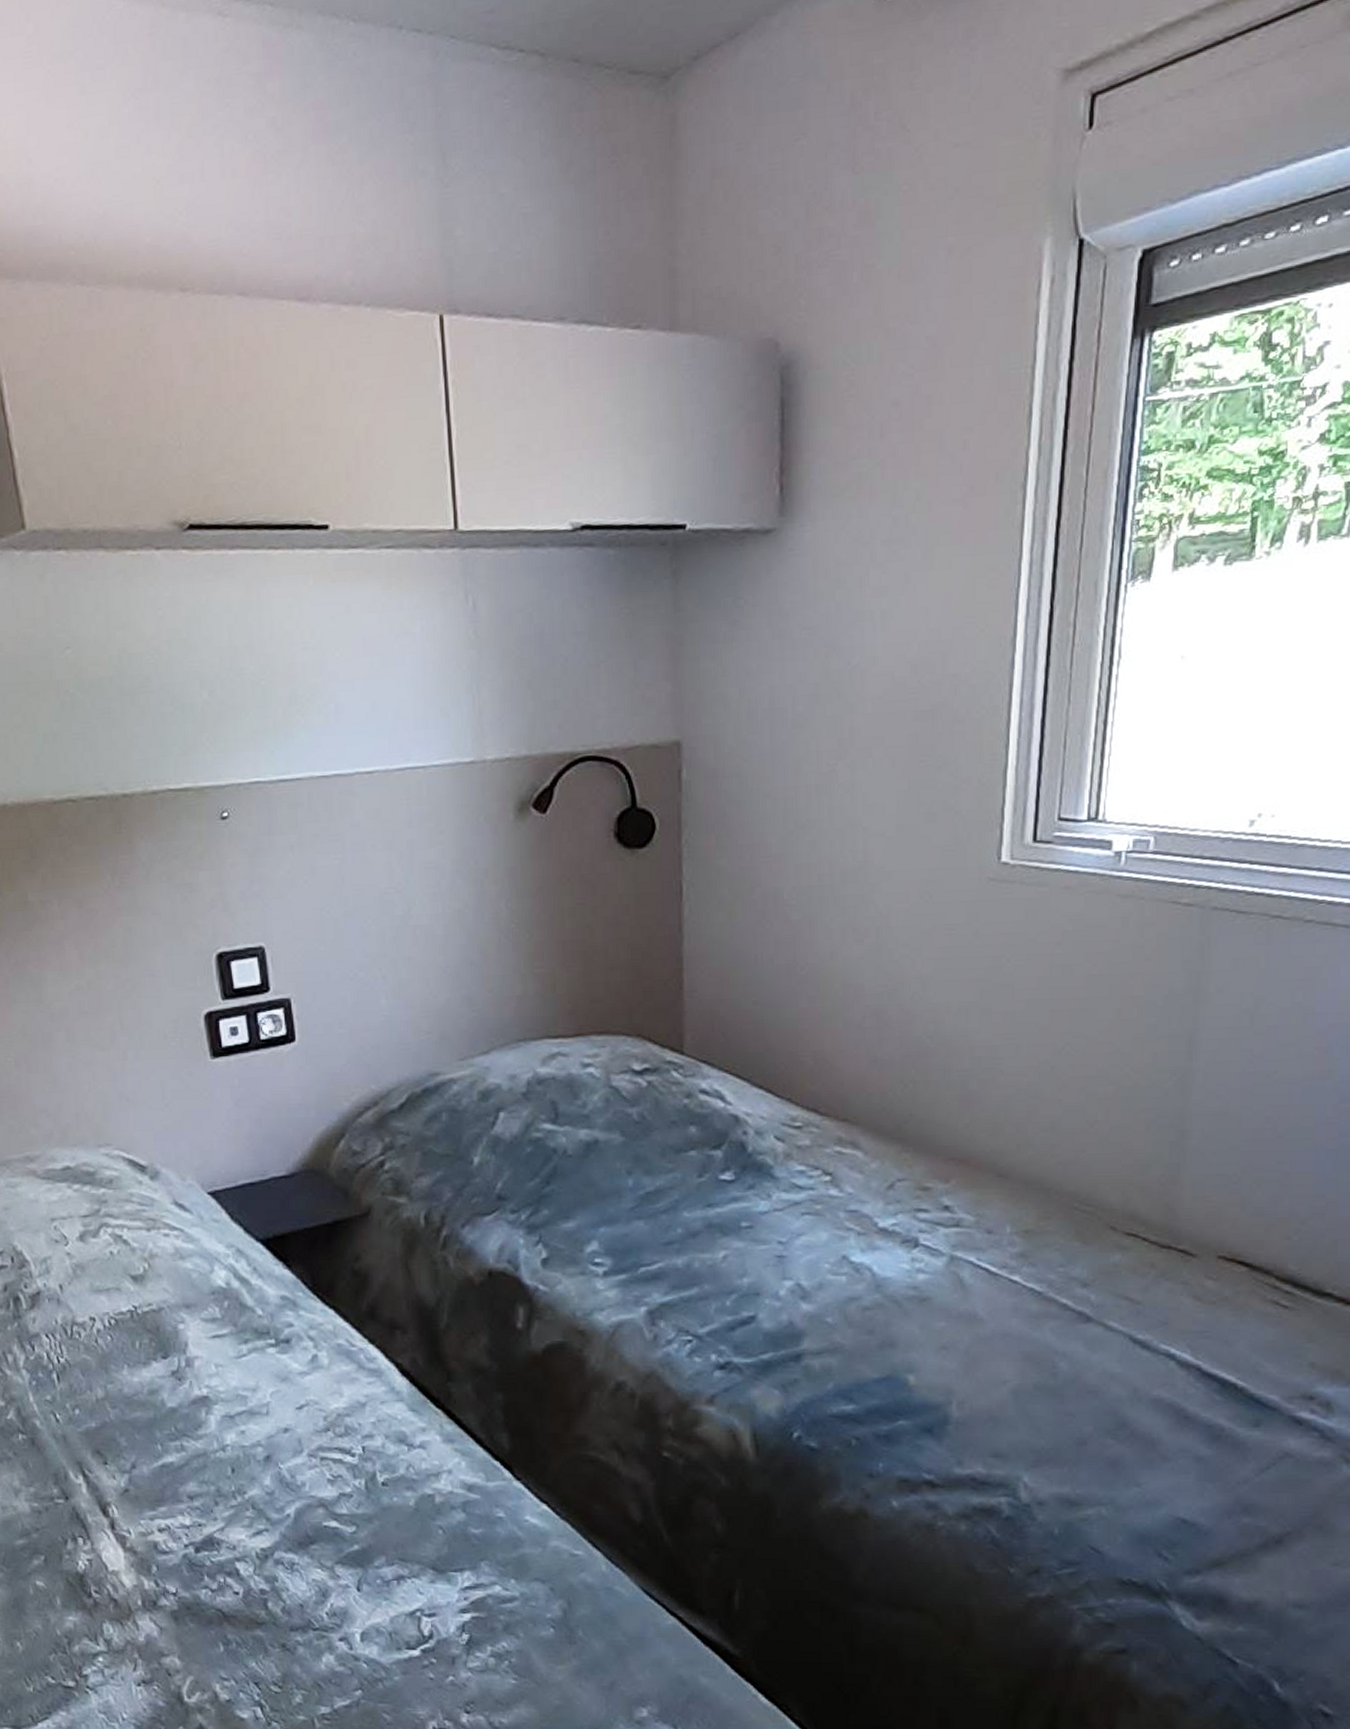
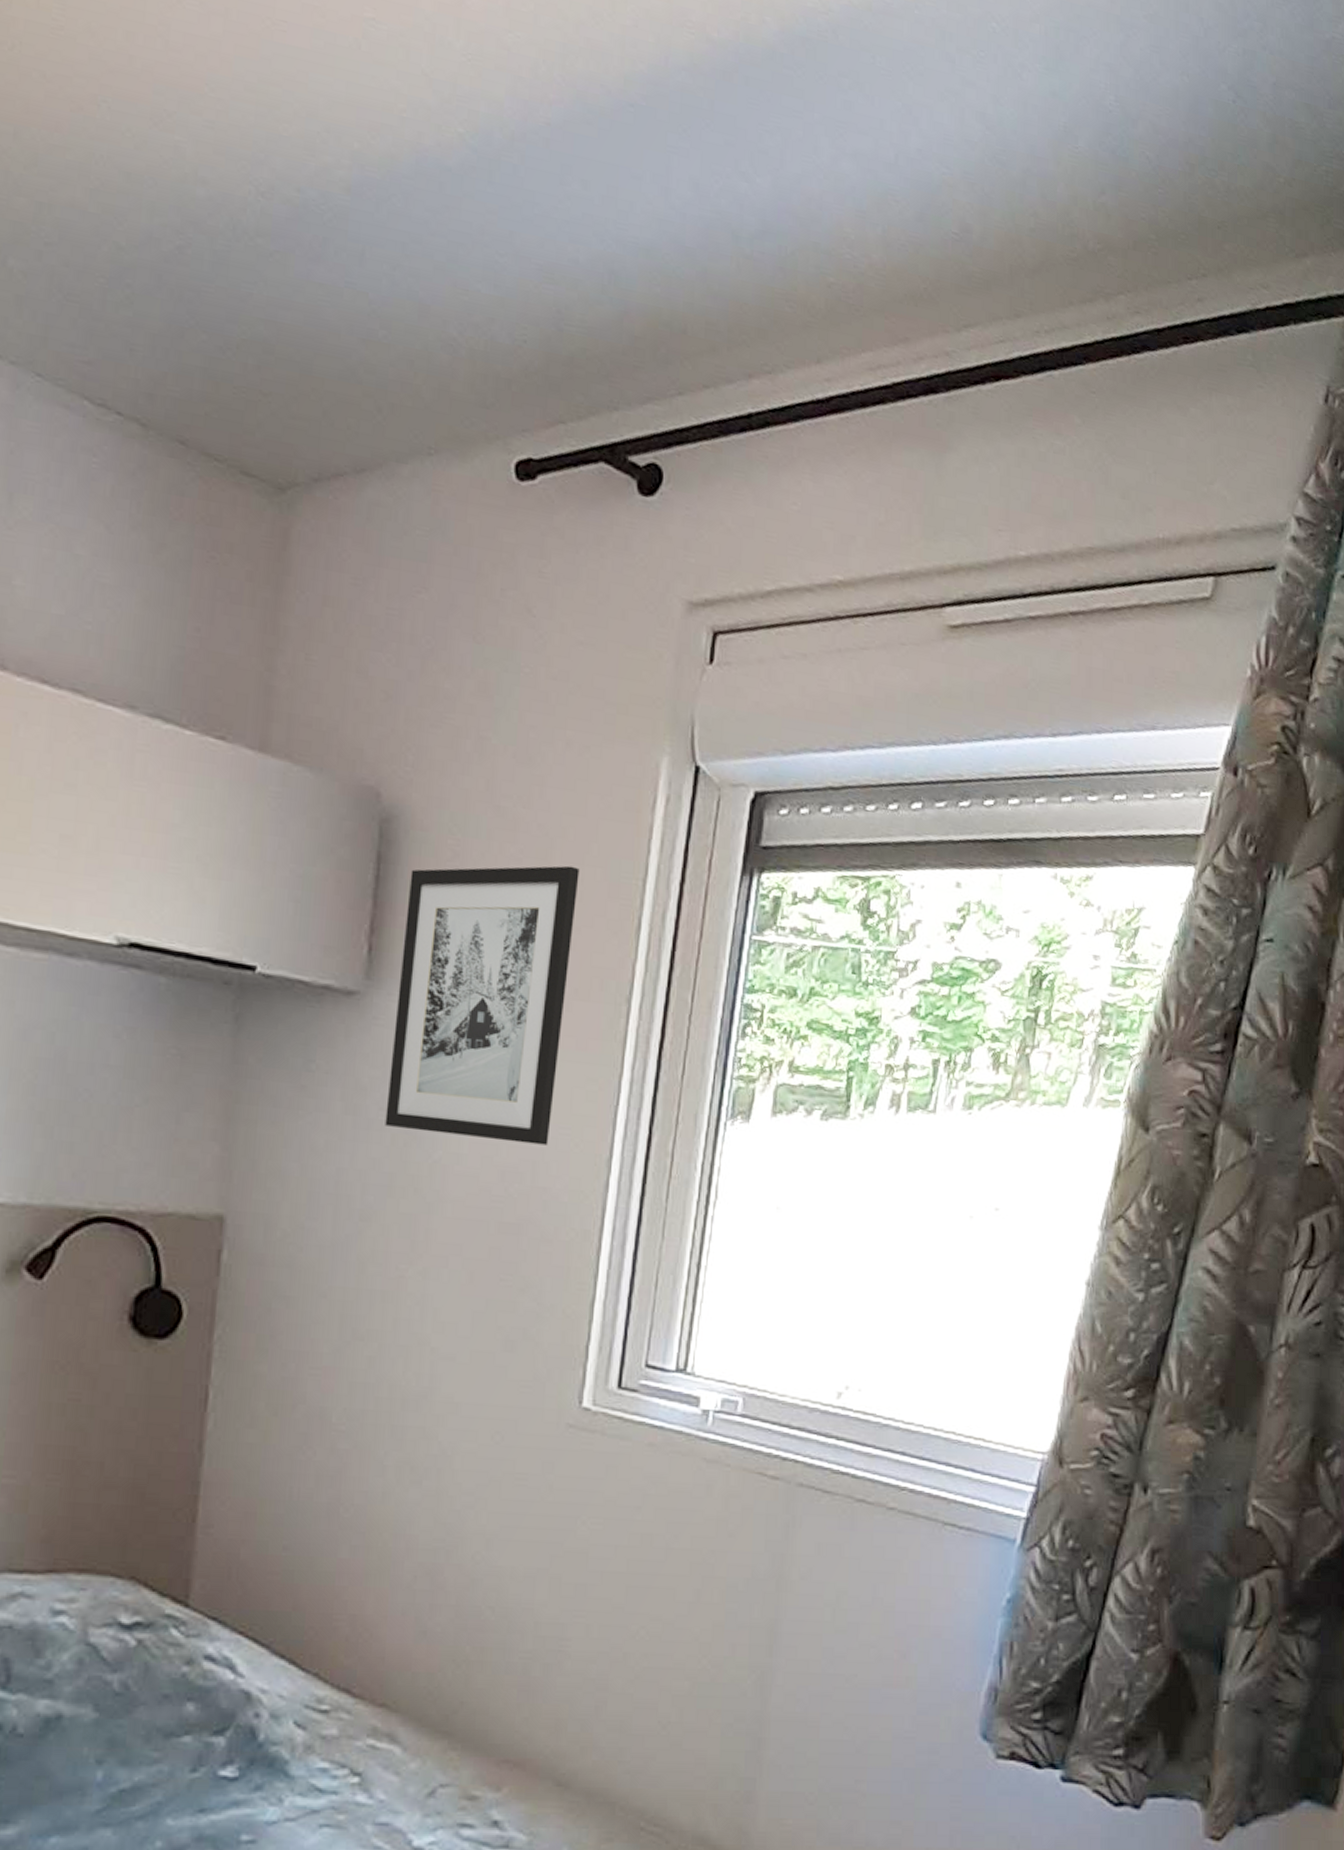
wall art: none [807,369,969,643] -> present [385,865,580,1146]

